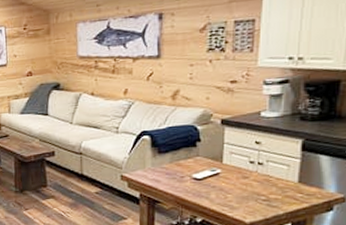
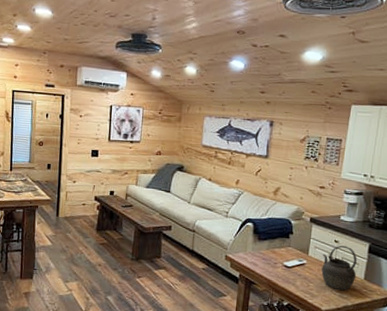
kettle: none [241,146,288,199] -> present [321,245,357,291]

